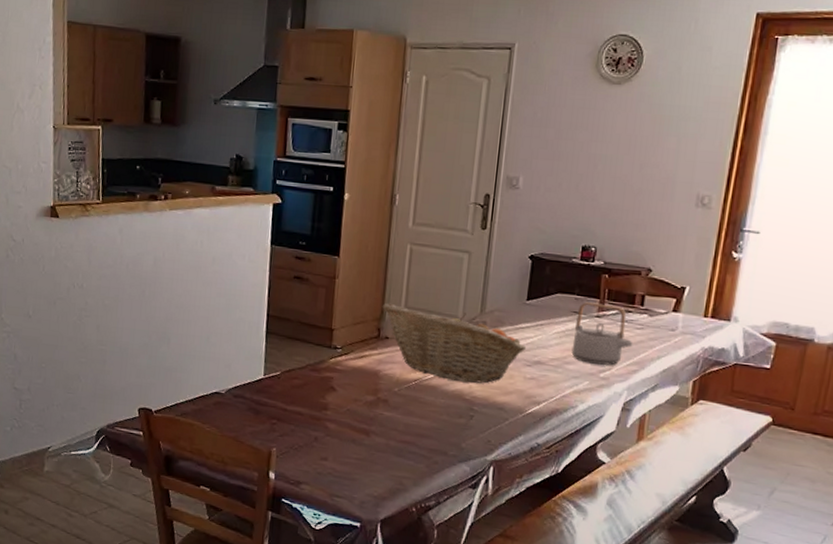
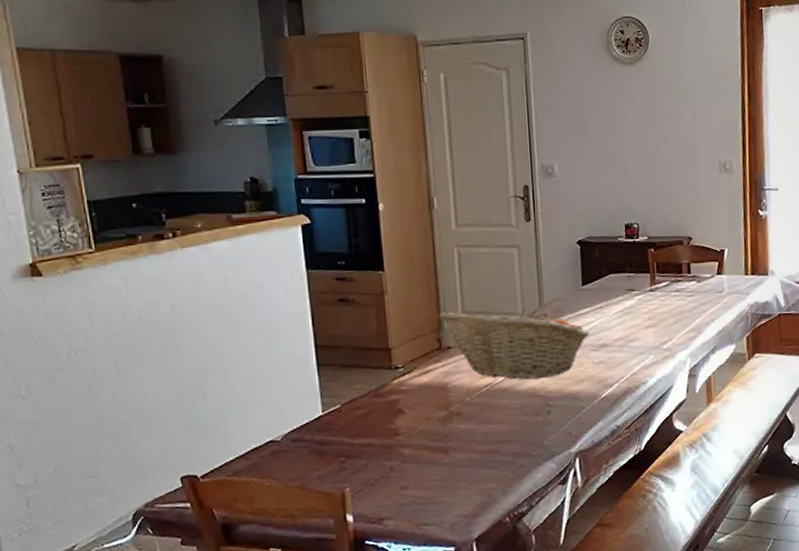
teapot: present [571,302,633,366] -> none [631,277,688,338]

